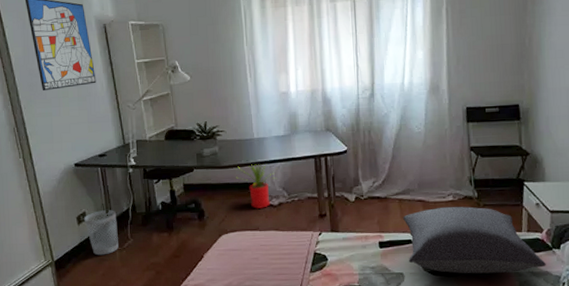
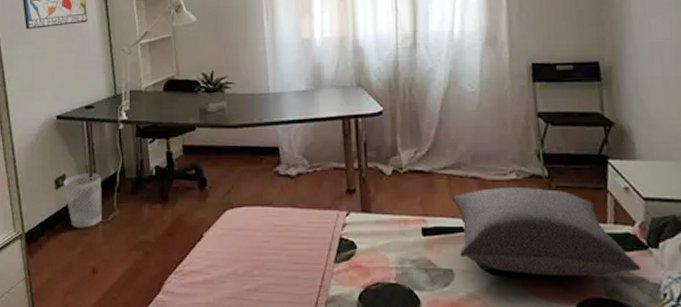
house plant: present [235,163,277,209] -> none [246,124,296,179]

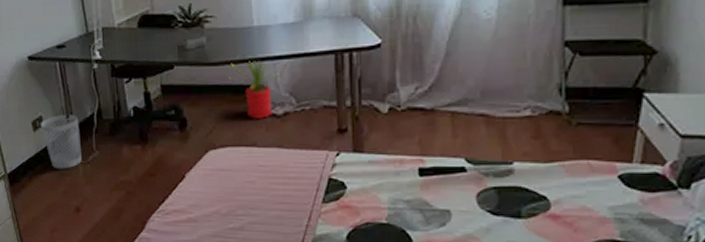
house plant: none [246,124,296,179] -> present [228,60,283,119]
pillow: present [453,186,641,276] -> none [455,124,665,218]

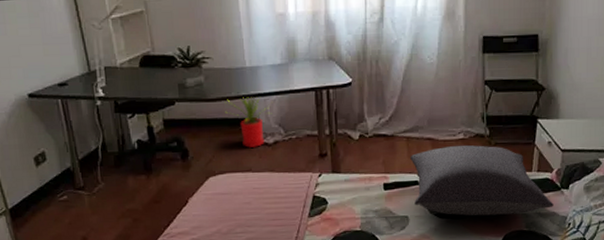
wastebasket: present [40,115,82,169] -> none [43,149,87,202]
pillow: none [455,124,665,218] -> present [410,145,554,216]

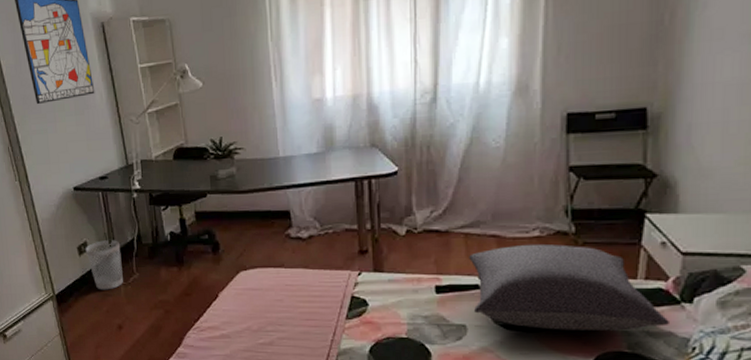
wastebasket: none [43,149,87,202] -> present [85,240,123,290]
house plant: present [224,96,272,148] -> none [256,188,307,242]

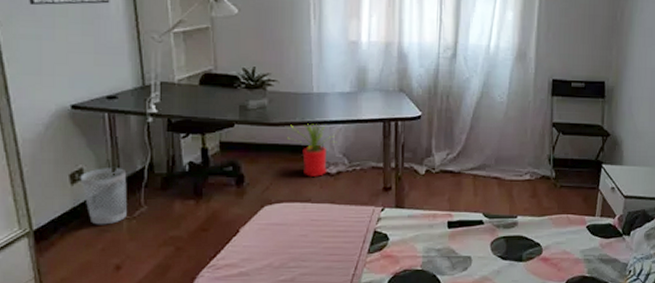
house plant: none [256,188,307,242] -> present [287,123,337,177]
pillow: present [469,244,669,331] -> none [476,186,615,260]

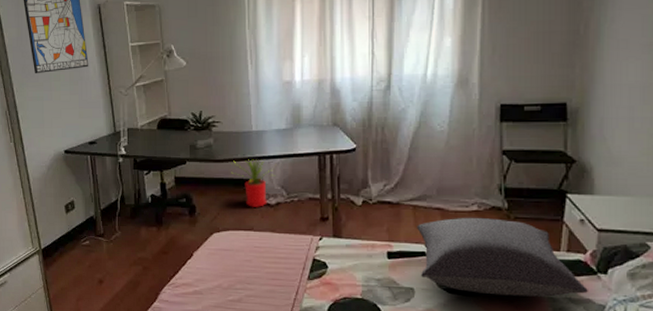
wastebasket: present [80,168,127,225] -> none [72,200,106,246]
pillow: none [476,186,615,260] -> present [417,217,588,297]

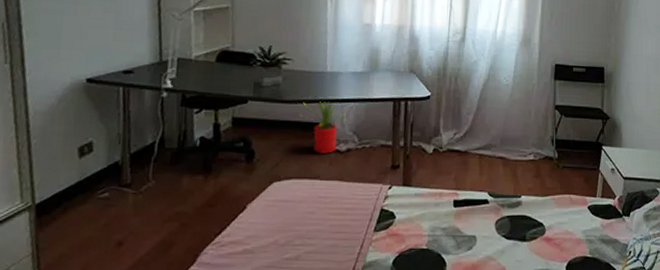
pillow: present [417,217,588,297] -> none [482,166,616,240]

